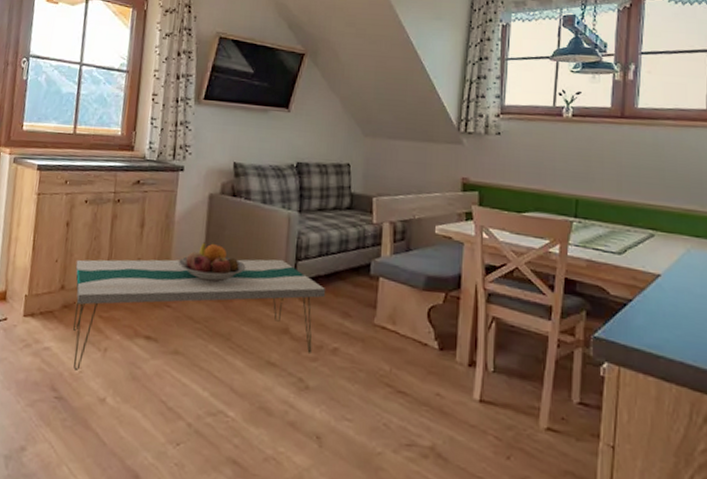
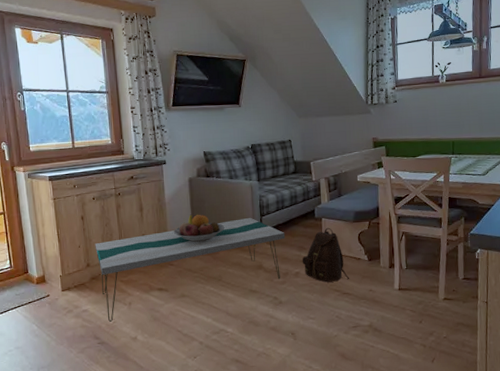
backpack: none [344,291,408,373] -> present [302,227,349,282]

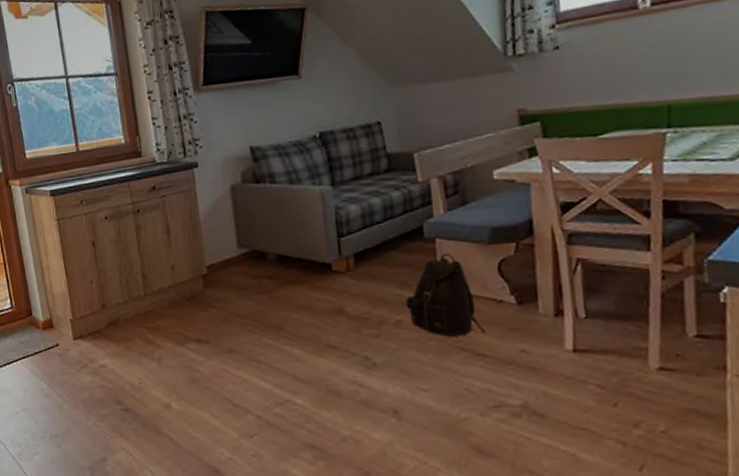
coffee table: present [95,217,286,322] -> none [110,239,378,382]
fruit bowl: present [173,214,225,242] -> none [212,236,286,275]

